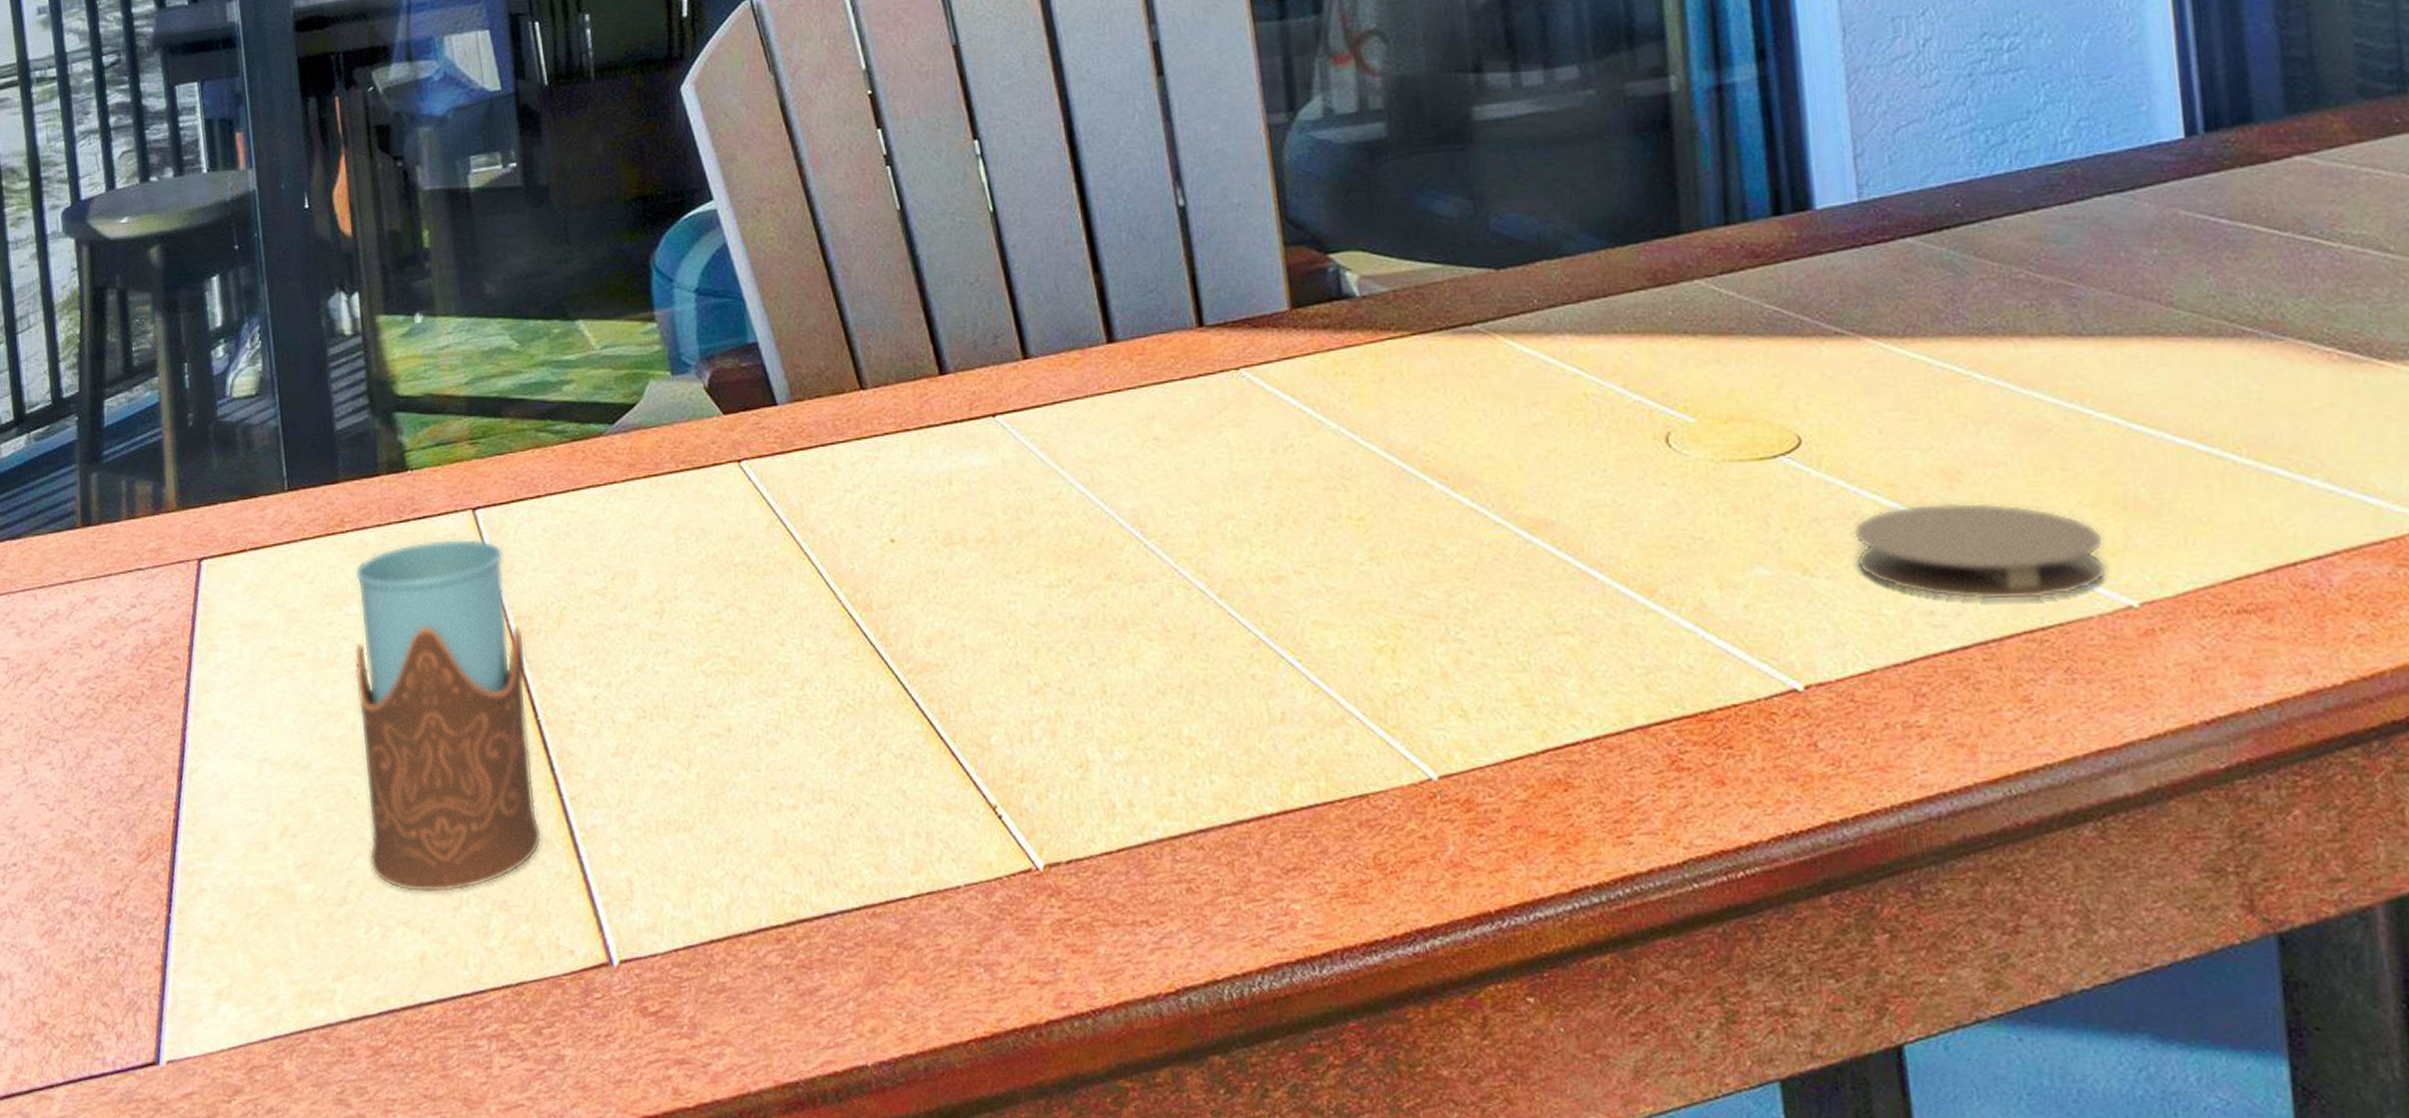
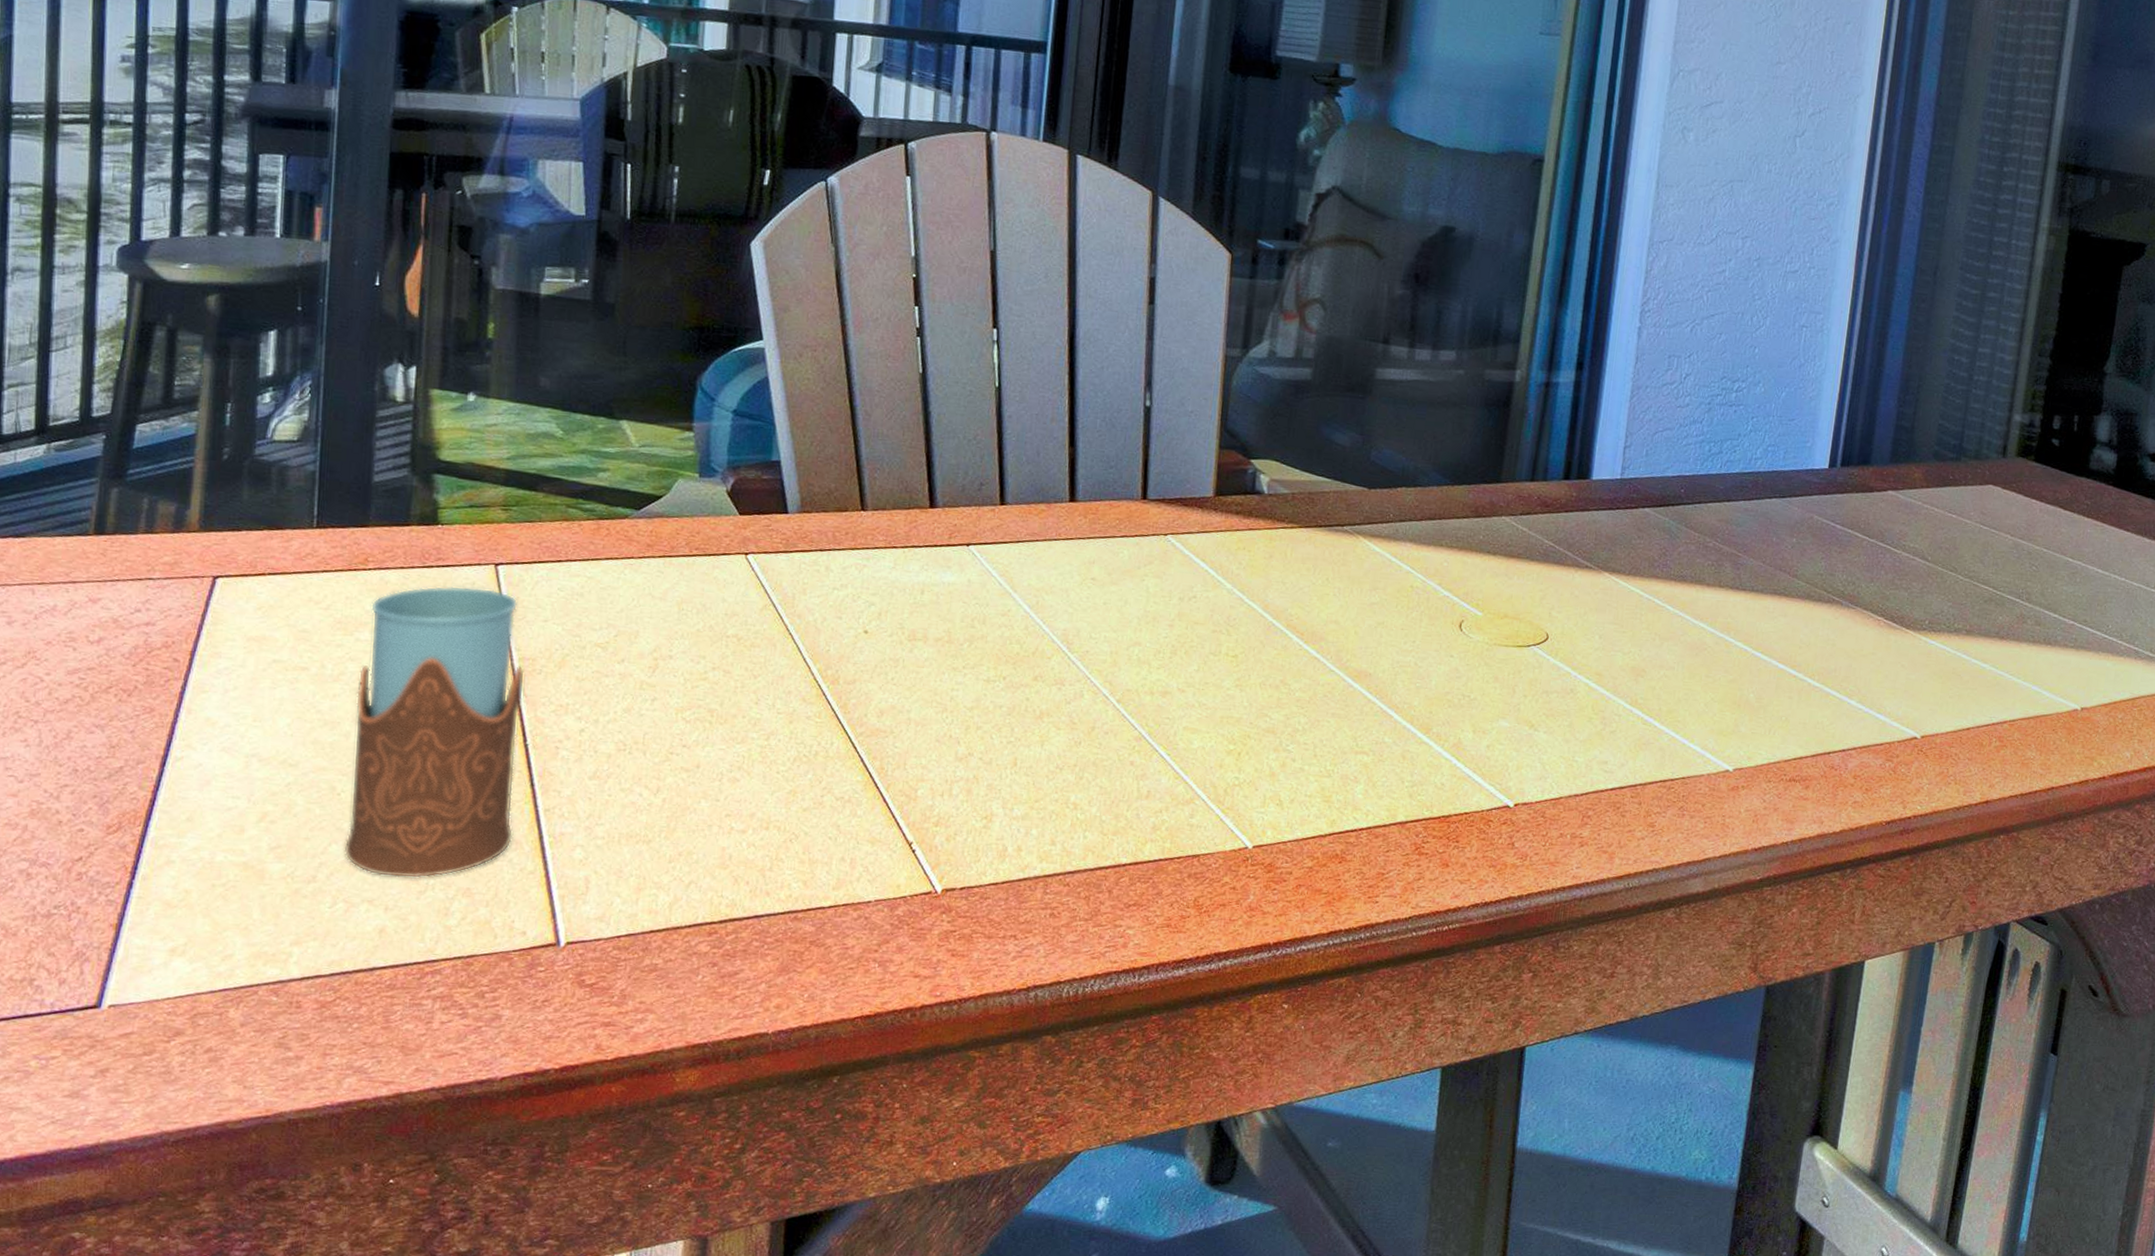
coaster: present [1853,502,2108,601] -> none [1566,688,1722,761]

